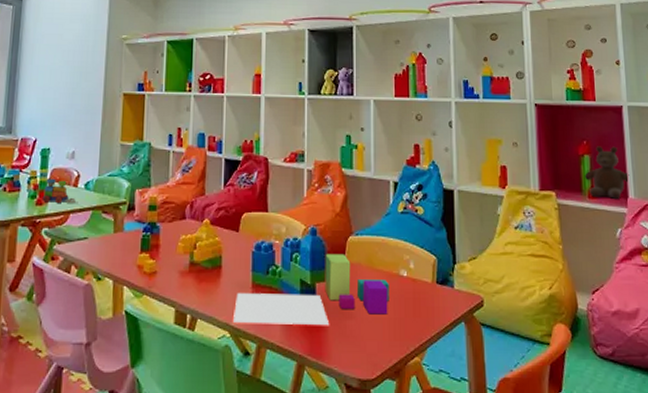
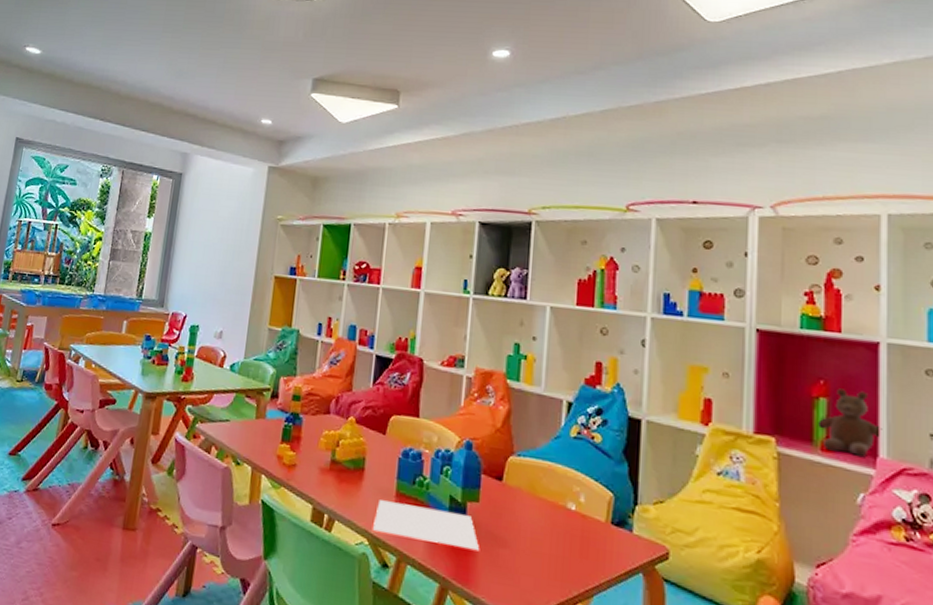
toy train: present [42,178,78,204] -> none [188,355,223,385]
toy blocks: present [325,253,389,315] -> none [477,471,553,550]

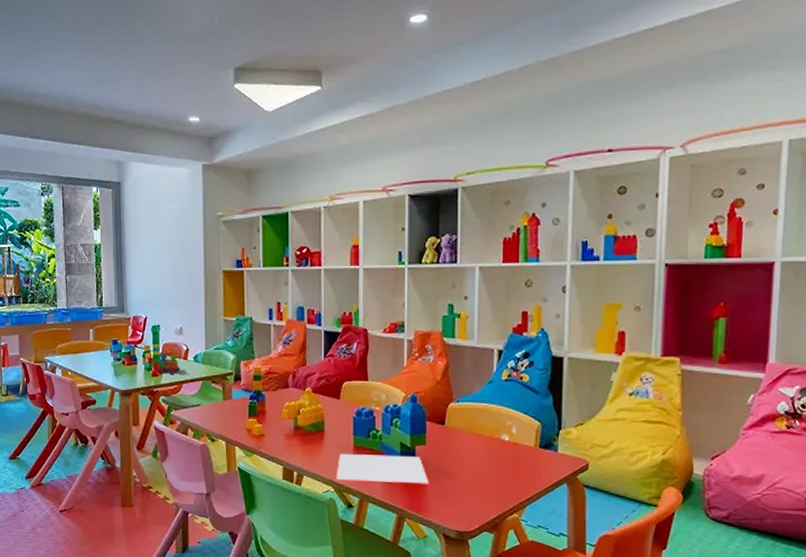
toy train: none [188,355,223,385] -> present [157,352,189,375]
teddy bear: present [818,388,882,457] -> none [717,307,773,364]

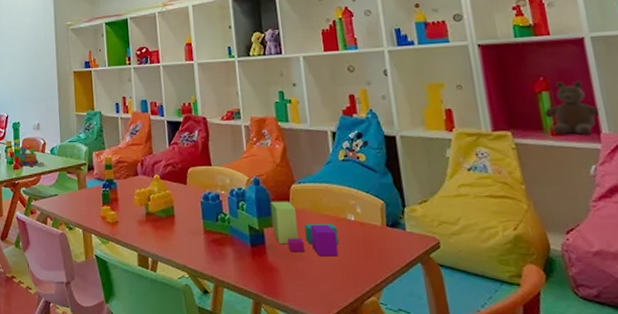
paper sheet: present [337,454,428,484] -> none [190,238,281,268]
toy blocks: none [424,419,490,475] -> present [270,201,339,257]
teddy bear: none [717,307,773,364] -> present [545,80,601,135]

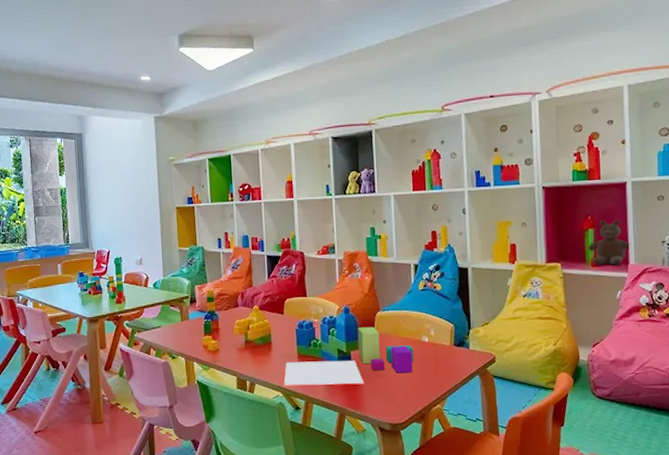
toy train: present [18,147,47,168] -> none [120,281,150,301]
paper sheet: none [190,238,281,268] -> present [284,360,363,385]

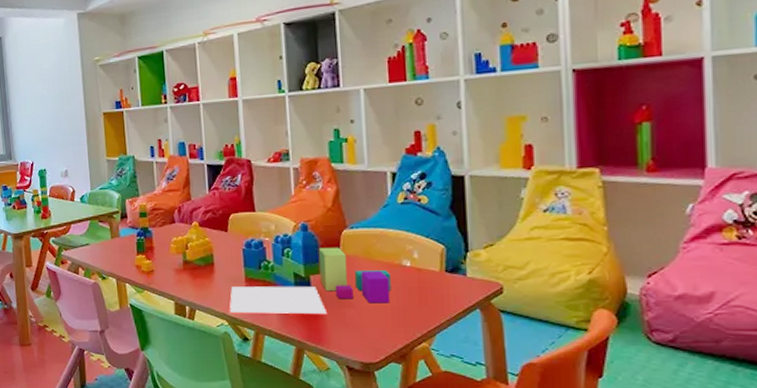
teddy bear: present [589,219,631,265] -> none [642,108,710,170]

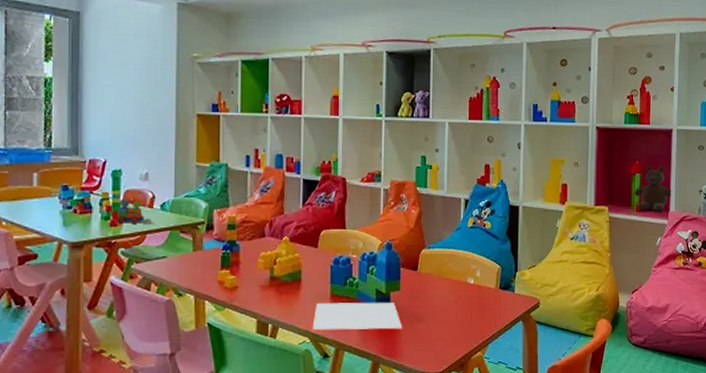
toy train: none [46,195,77,217] -> present [116,200,155,225]
toy blocks: present [318,247,391,304] -> none [398,265,457,318]
teddy bear: none [642,108,710,170] -> present [635,165,673,212]

